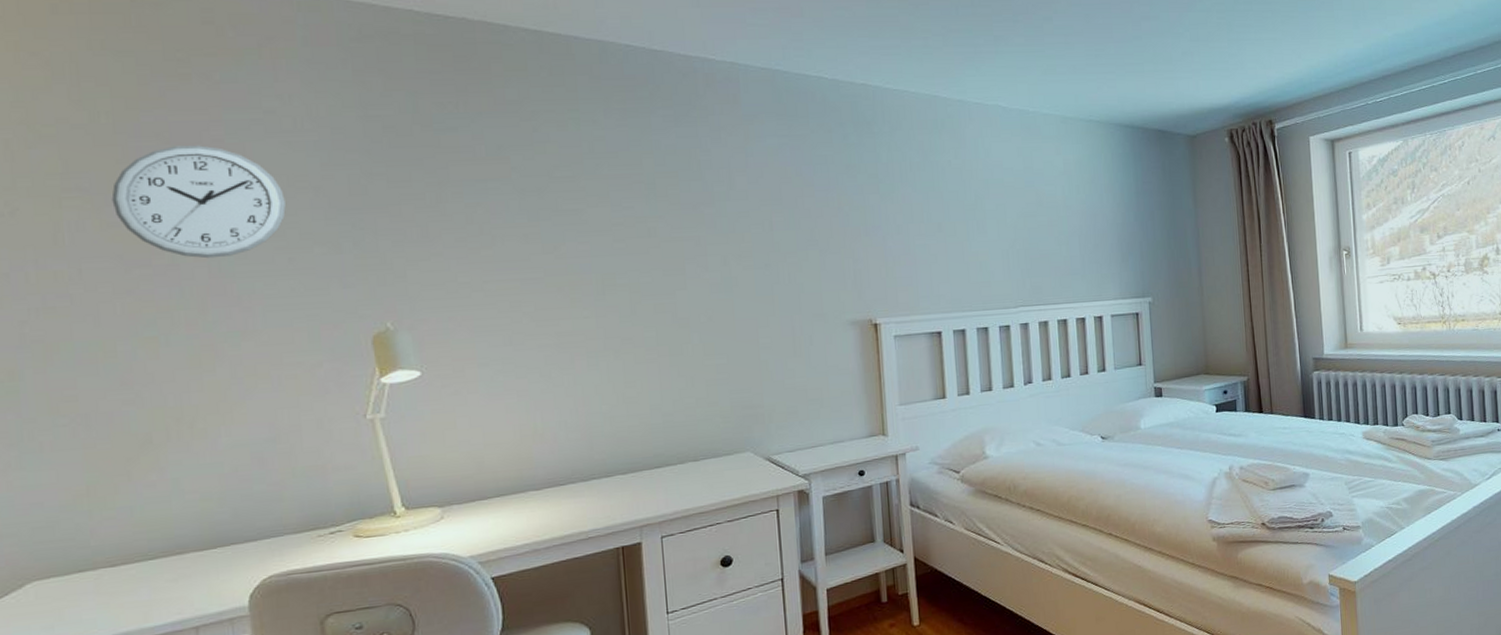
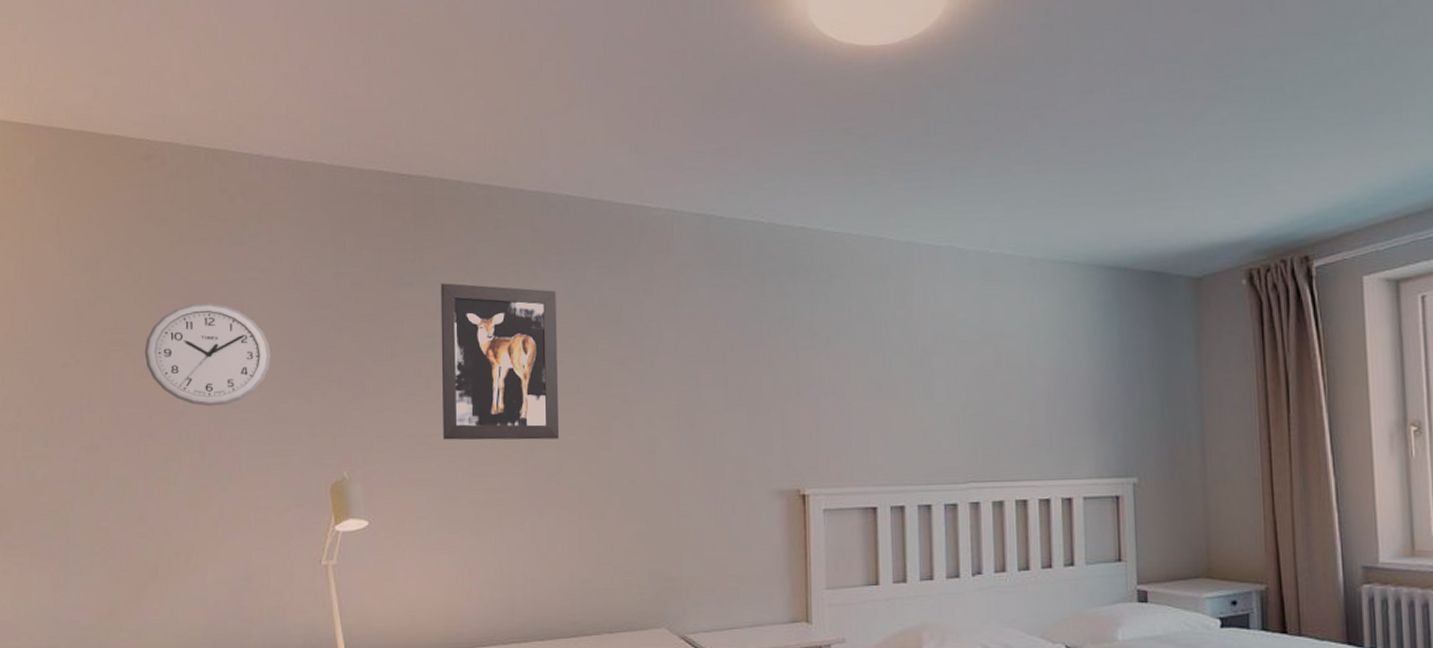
wall art: none [489,128,631,286] -> present [440,283,559,440]

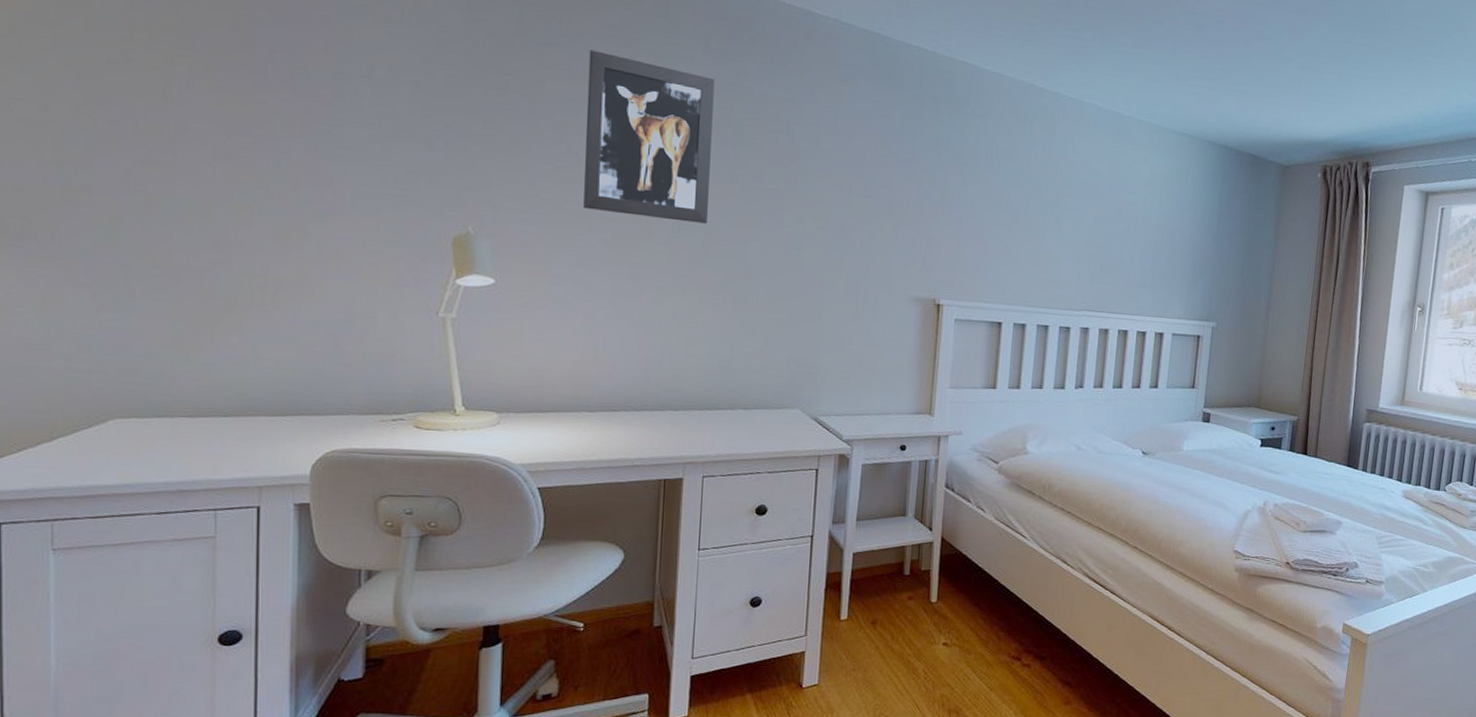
wall clock: present [144,303,271,407] -> none [221,20,385,138]

